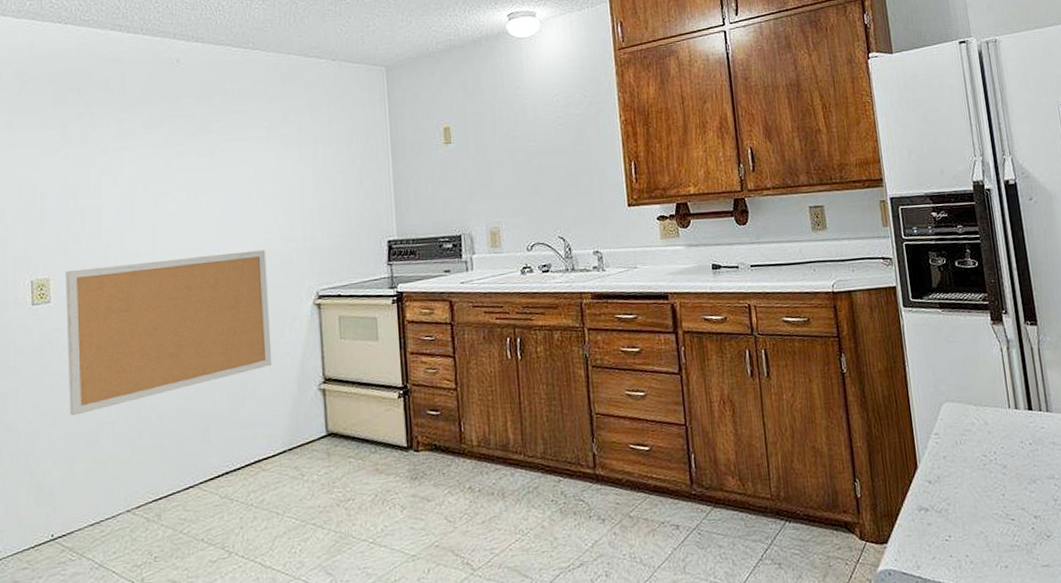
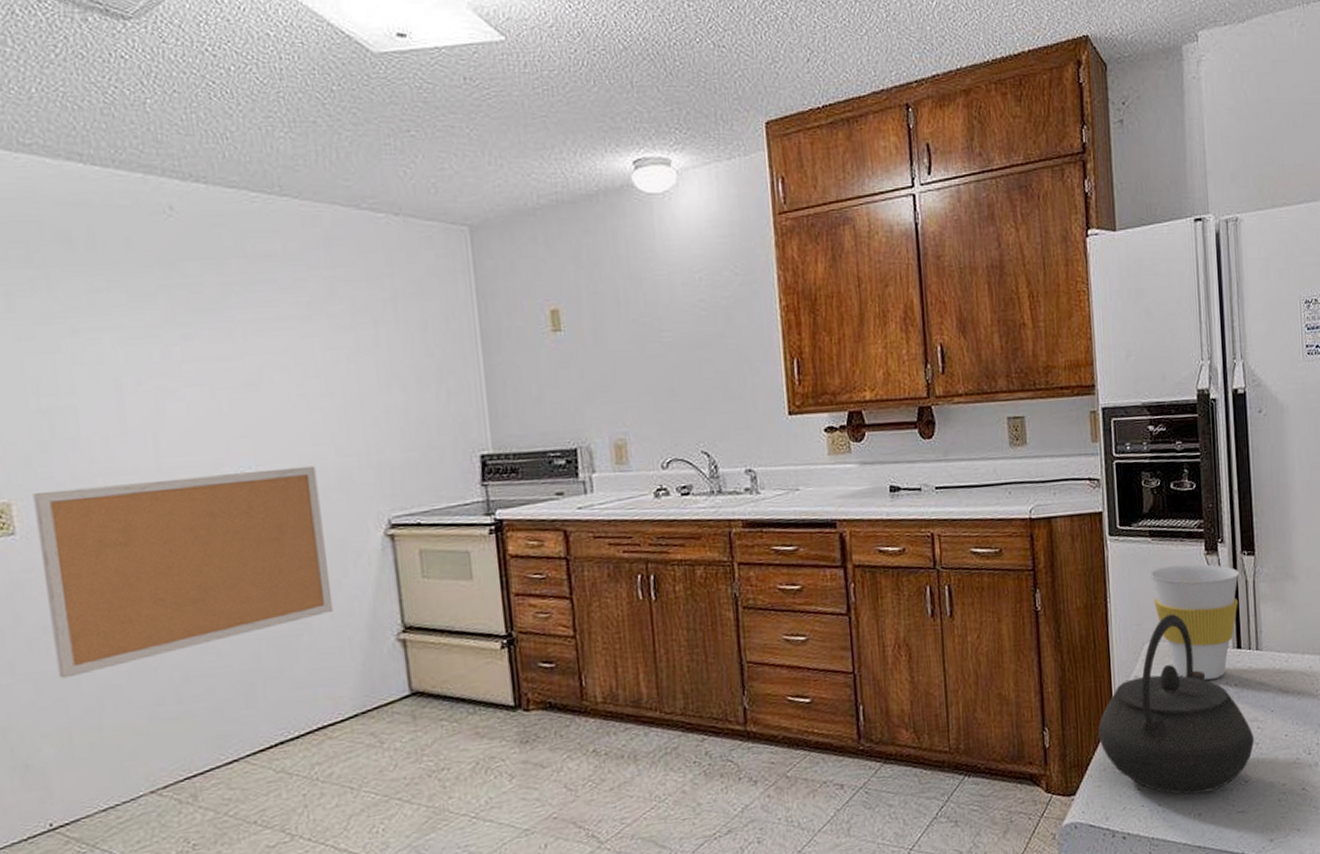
kettle: none [905,377,1053,547] -> present [1098,613,1255,795]
cup: none [942,332,1026,439] -> present [1149,564,1240,680]

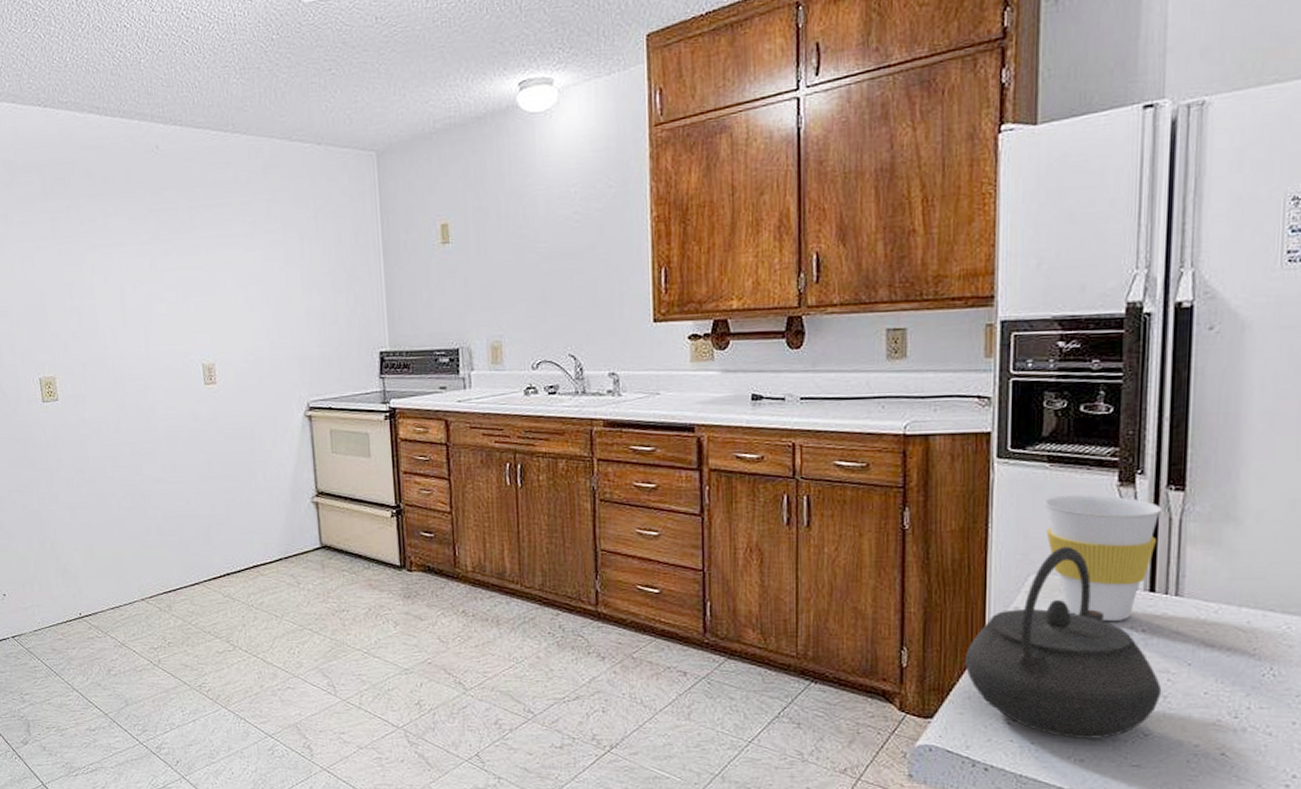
bulletin board: present [33,465,334,679] -> none [69,356,266,509]

